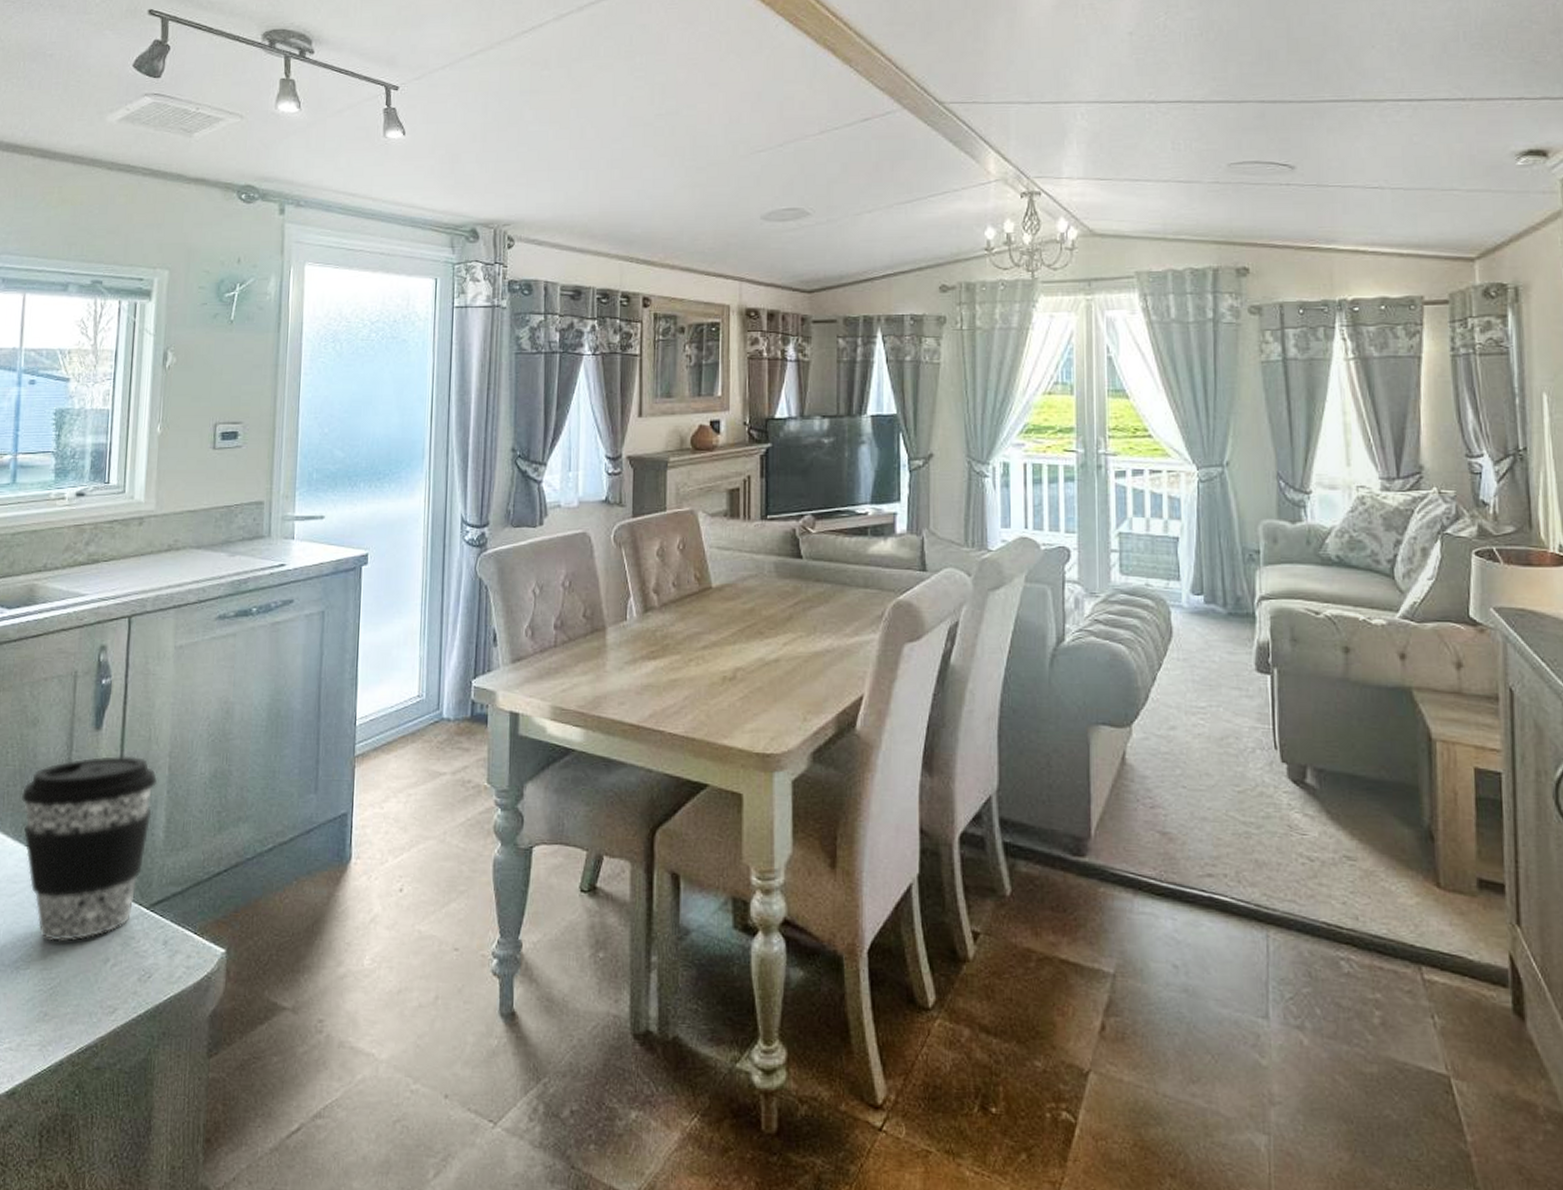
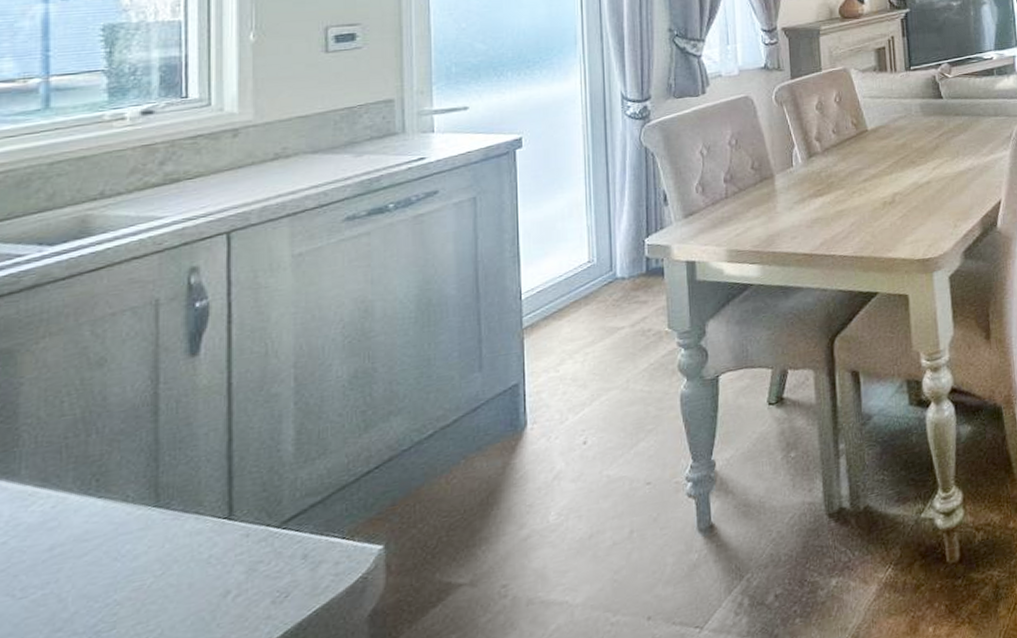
coffee cup: present [21,755,157,942] -> none [87,374,279,591]

